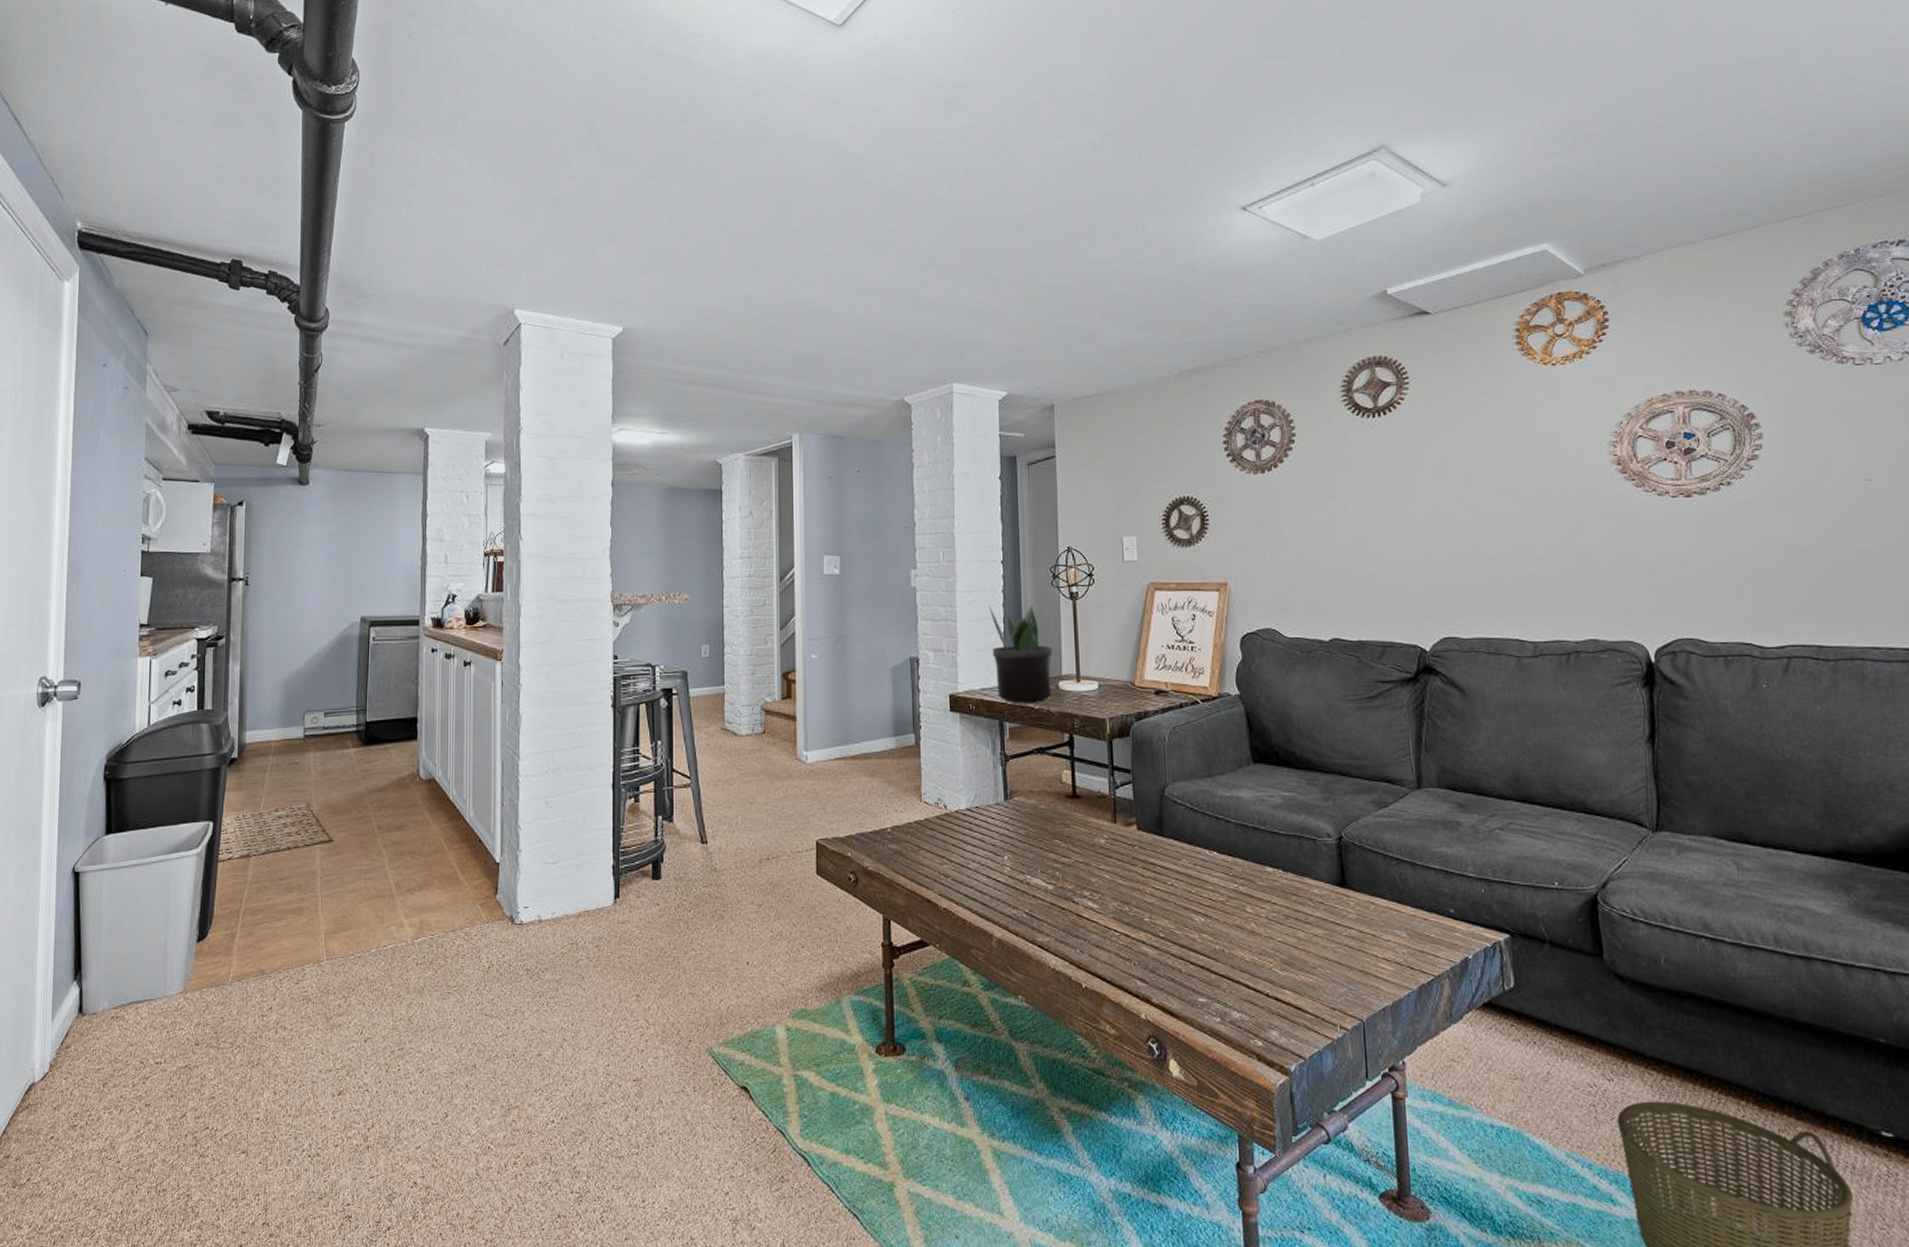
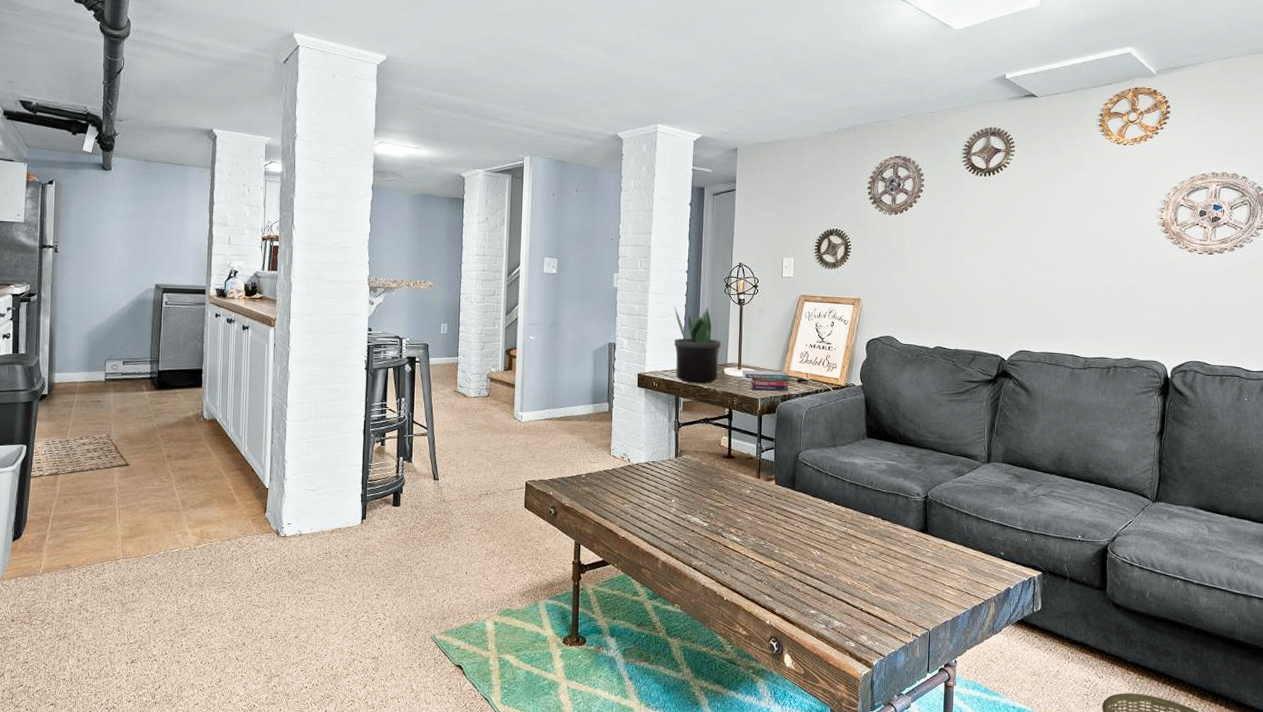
books: none [1082,681,1146,708] -> present [742,370,790,392]

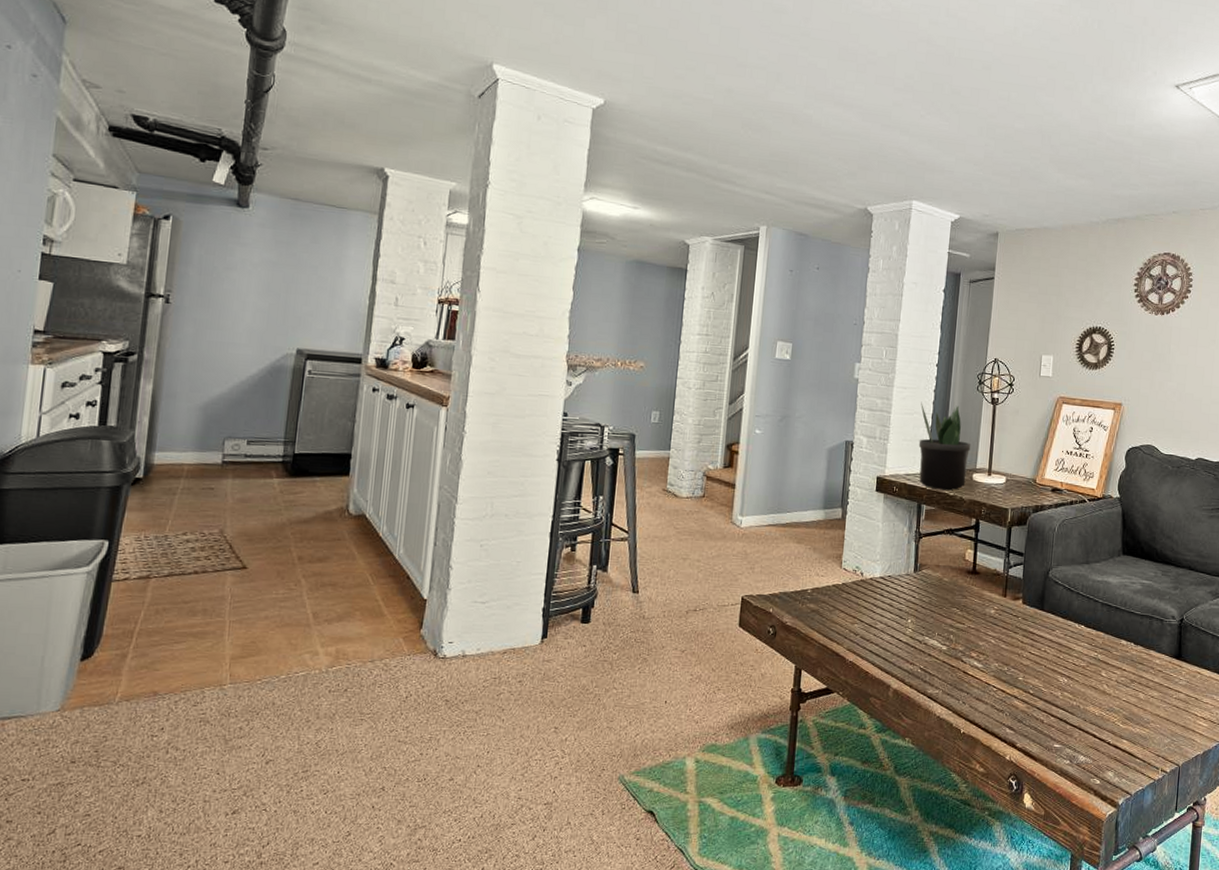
books: present [742,370,790,392] -> none [992,476,1044,502]

